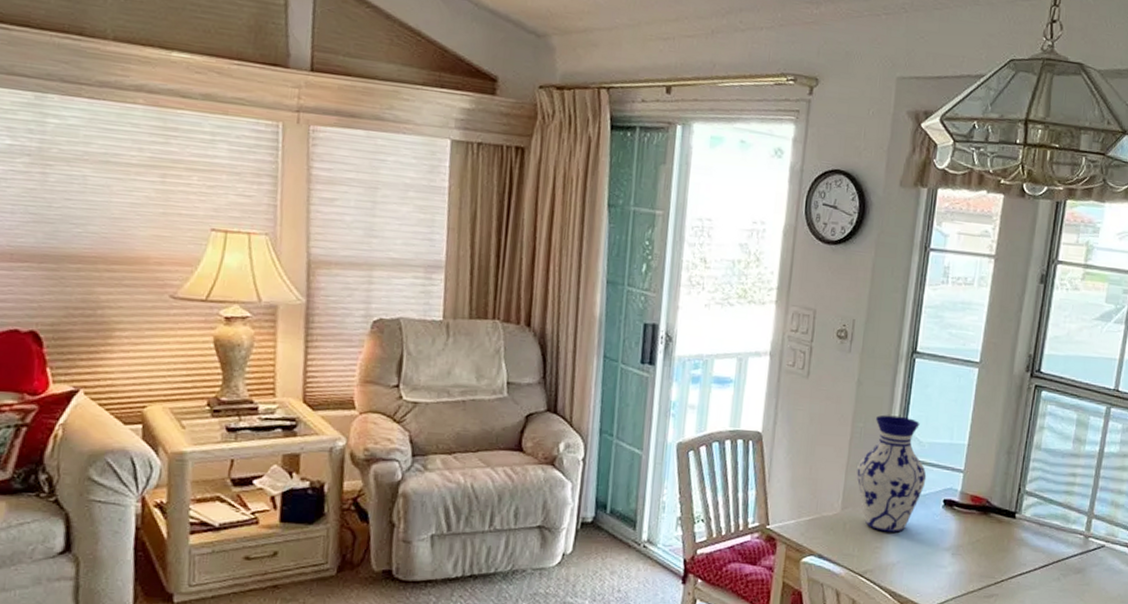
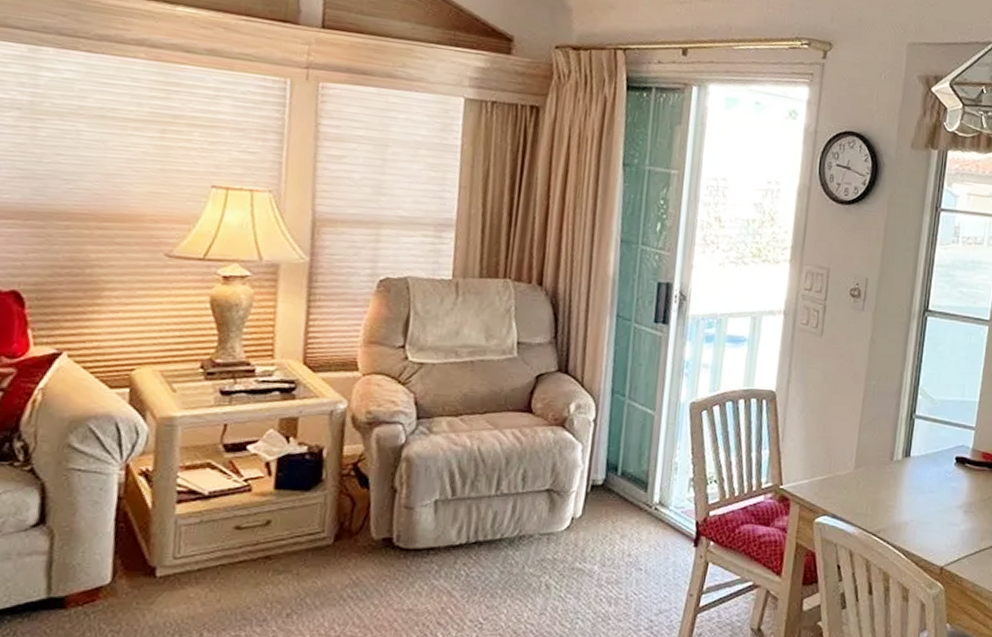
vase: present [856,415,927,533] -> none [870,372,939,491]

